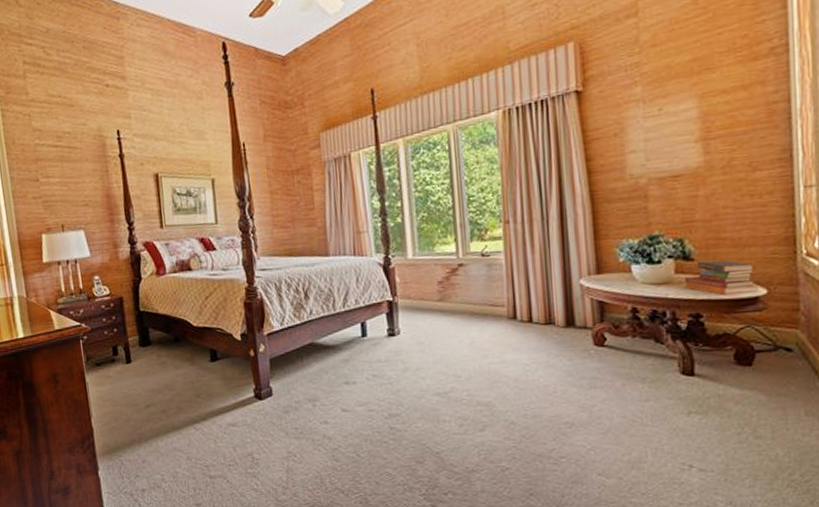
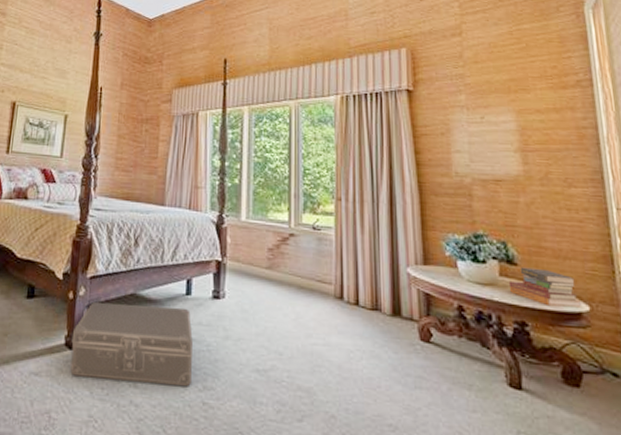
suitcase: none [259,349,377,422] -> present [70,301,193,387]

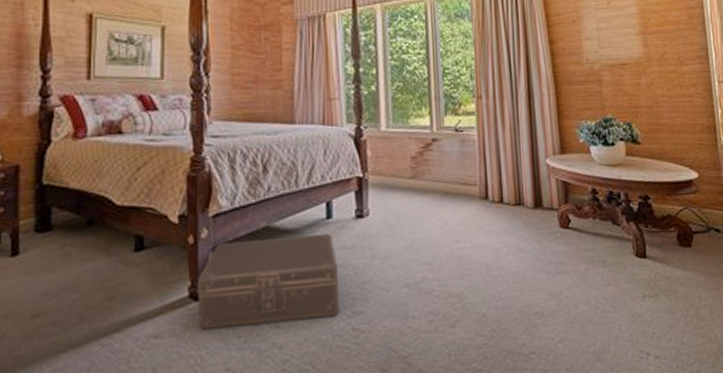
books: present [508,267,581,309] -> none [633,144,691,177]

